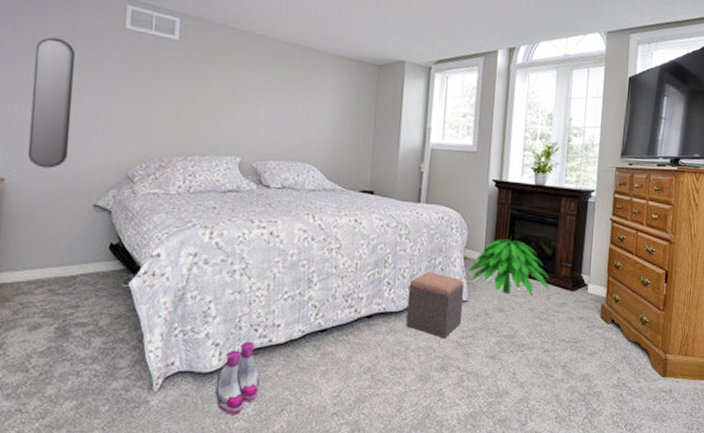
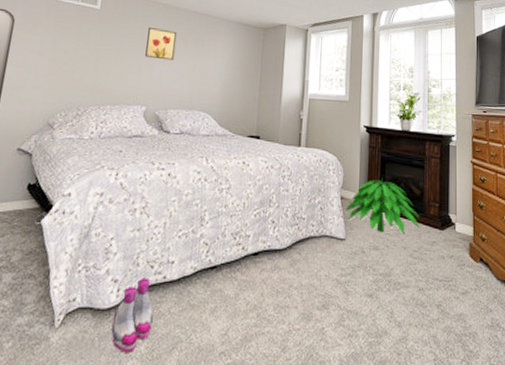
wall art: none [237,64,275,104] -> present [145,28,177,61]
footstool: present [406,271,465,339] -> none [289,211,342,277]

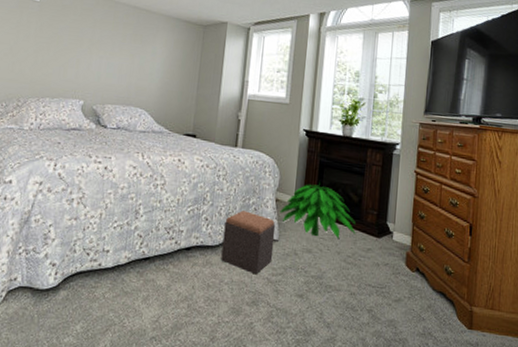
boots: present [111,278,154,353] -> none [49,263,89,331]
wall art: present [145,28,177,61] -> none [84,21,116,56]
footstool: none [289,211,342,277] -> present [221,210,276,275]

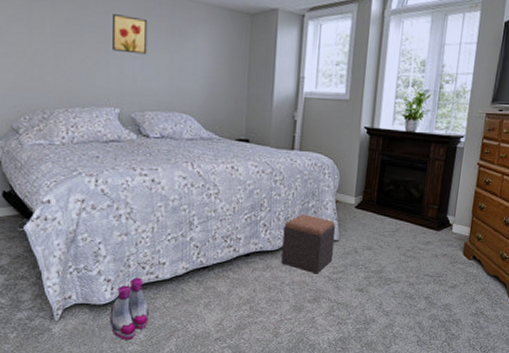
boots: none [49,263,89,331] -> present [110,277,150,340]
wall art: none [84,21,116,56] -> present [113,14,148,55]
indoor plant: present [280,182,356,239] -> none [340,181,416,235]

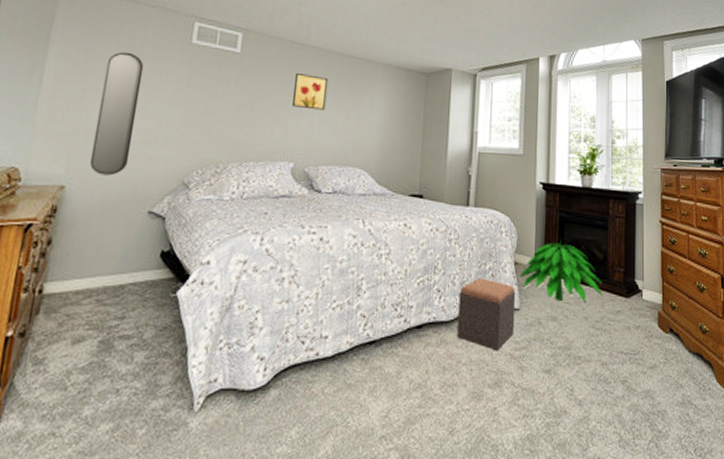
boots: present [110,277,150,340] -> none [258,355,306,438]
indoor plant: none [340,181,416,235] -> present [519,240,603,303]

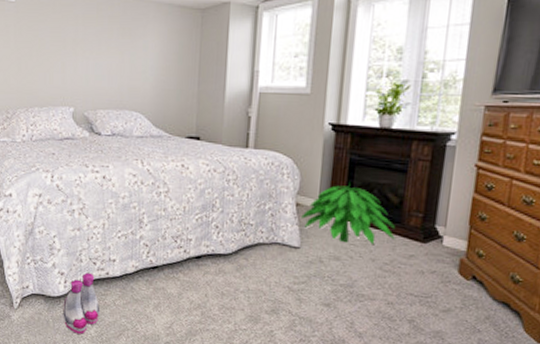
boots: none [258,355,306,438] -> present [63,272,101,334]
wall art: present [292,73,329,111] -> none [68,19,101,55]
footstool: present [457,278,516,351] -> none [235,217,297,283]

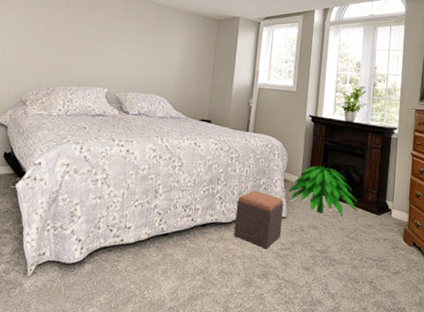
boots: present [63,272,101,334] -> none [75,239,112,302]
footstool: none [235,217,297,283] -> present [233,190,284,249]

